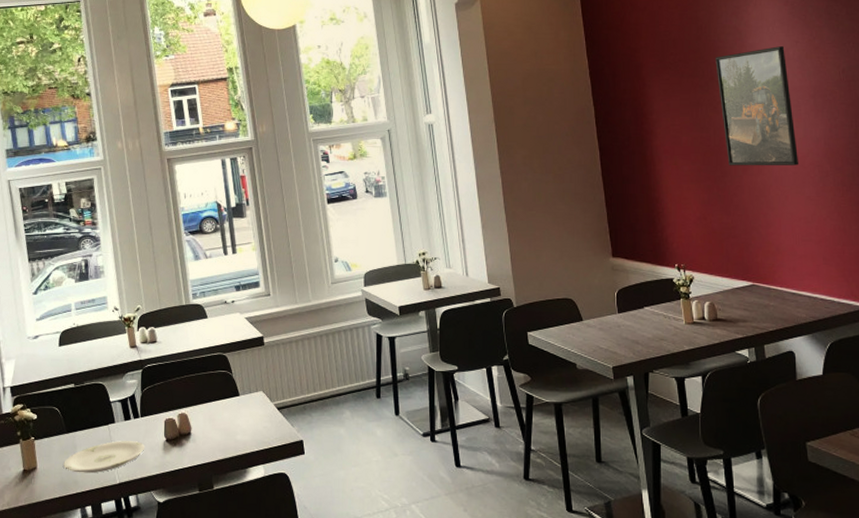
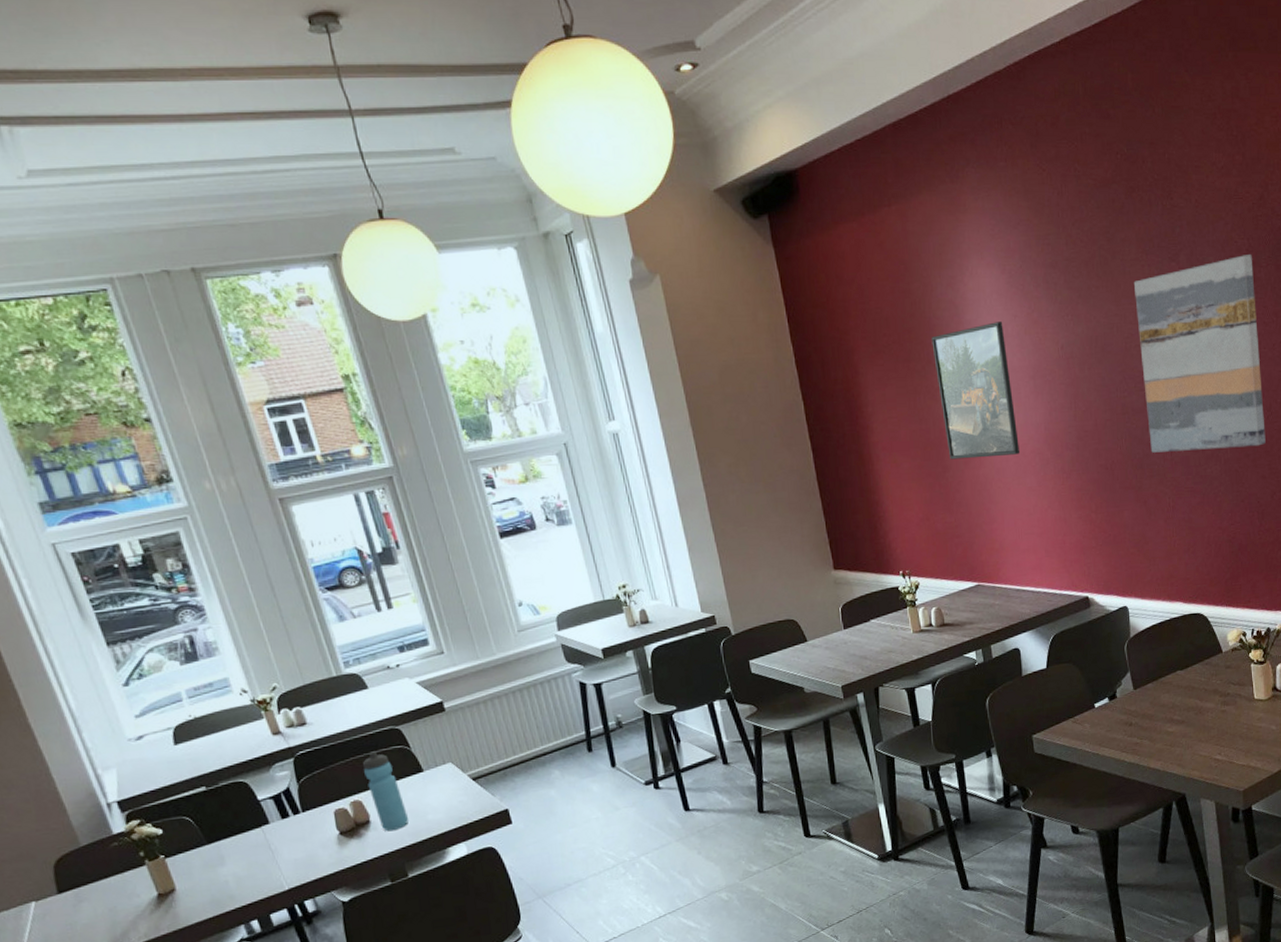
plate: present [63,441,145,474] -> none [210,839,315,887]
water bottle: none [193,372,222,445] -> present [363,751,409,832]

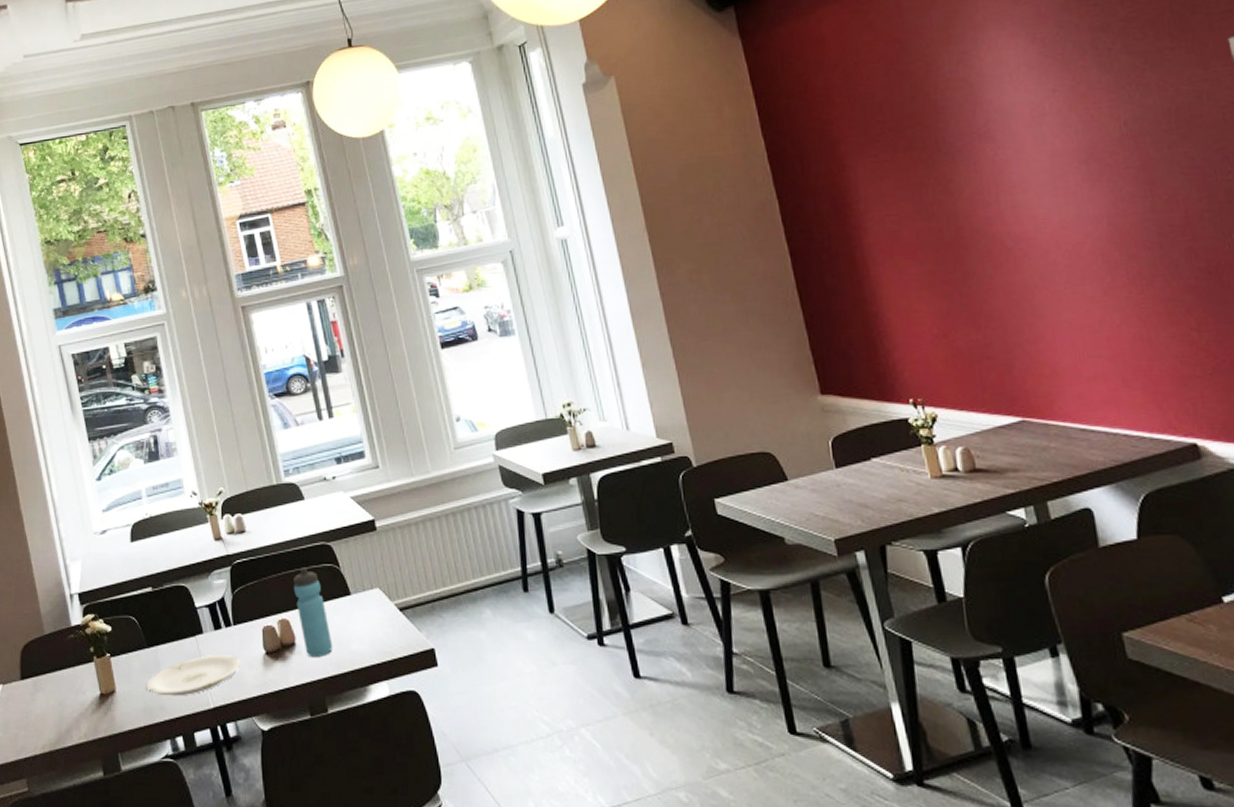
plate: none [210,839,315,887] -> present [146,655,242,696]
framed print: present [931,322,1021,460] -> none [939,98,1074,264]

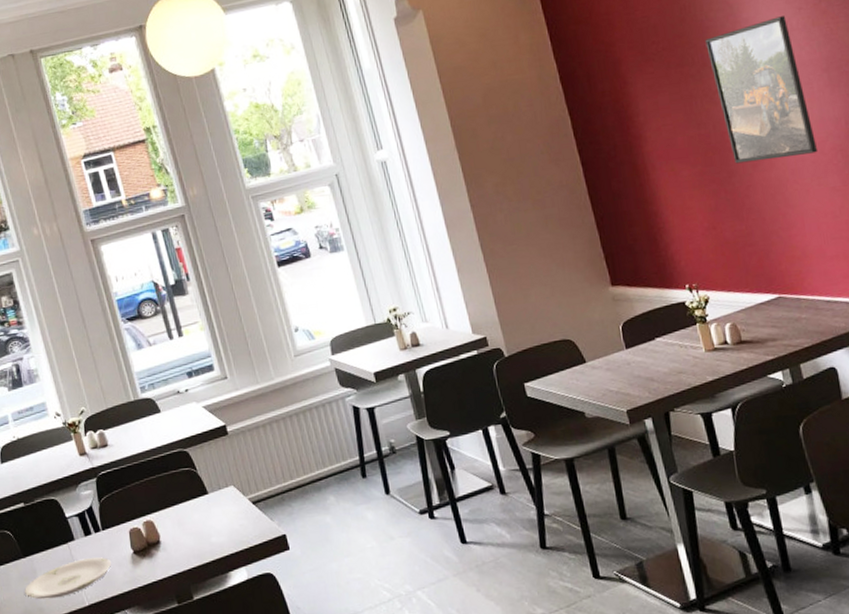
water bottle: present [294,567,333,658] -> none [155,473,195,553]
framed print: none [939,98,1074,264] -> present [705,16,819,164]

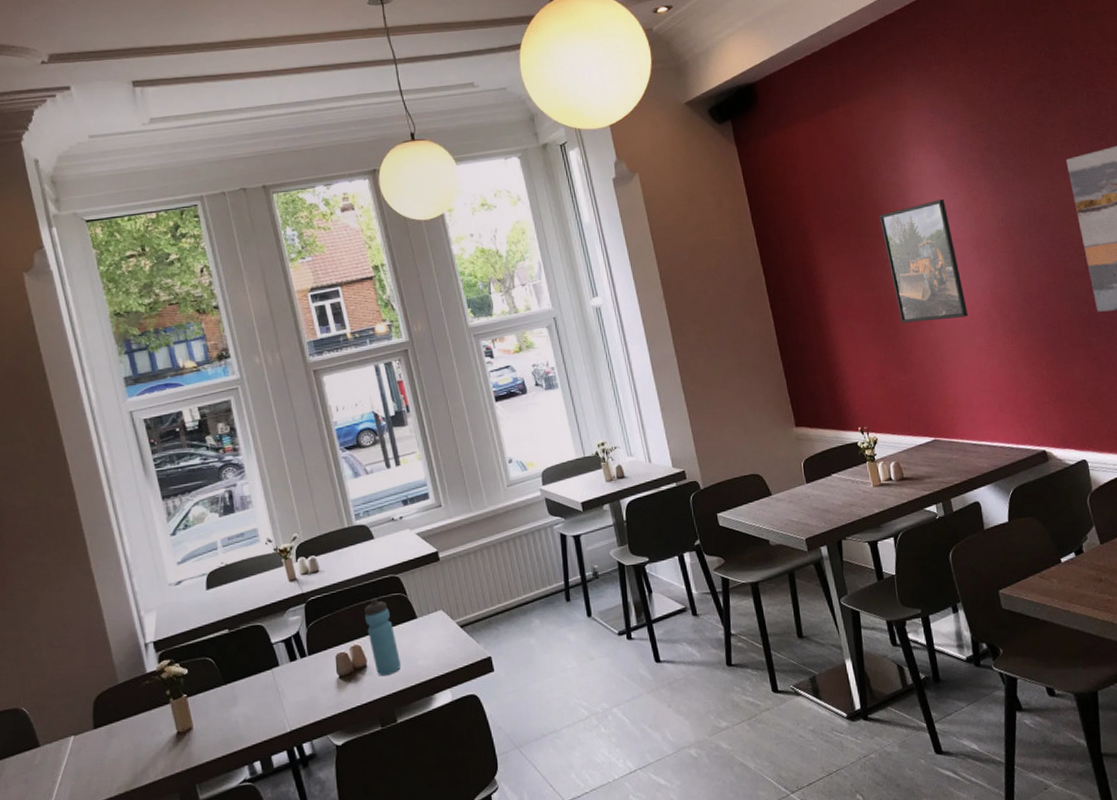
plate: present [25,557,112,600] -> none [224,682,316,727]
water bottle: none [155,473,195,553] -> present [365,598,402,677]

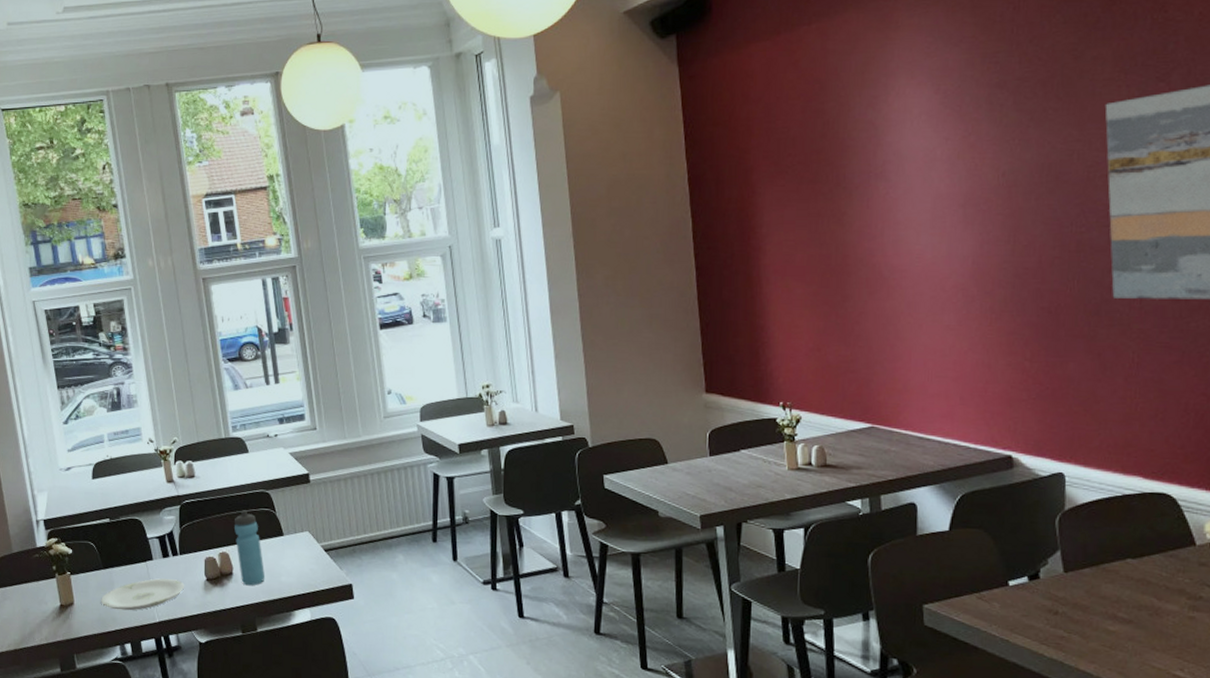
plate: none [224,682,316,727] -> present [101,578,185,611]
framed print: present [879,199,969,323] -> none [843,145,939,290]

